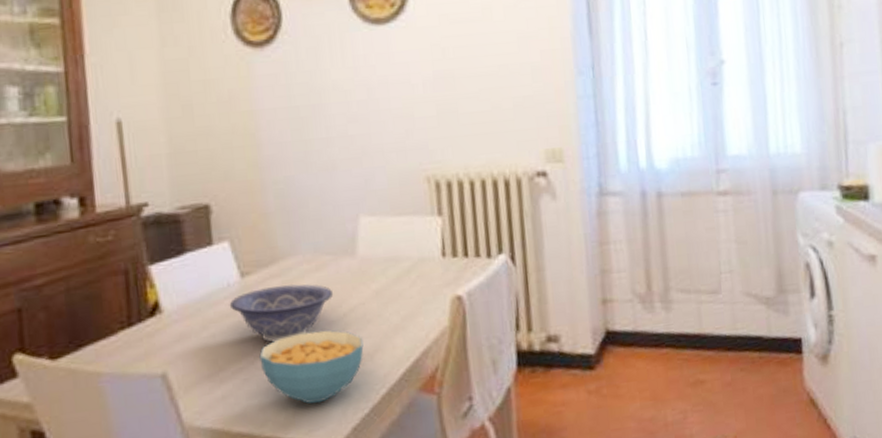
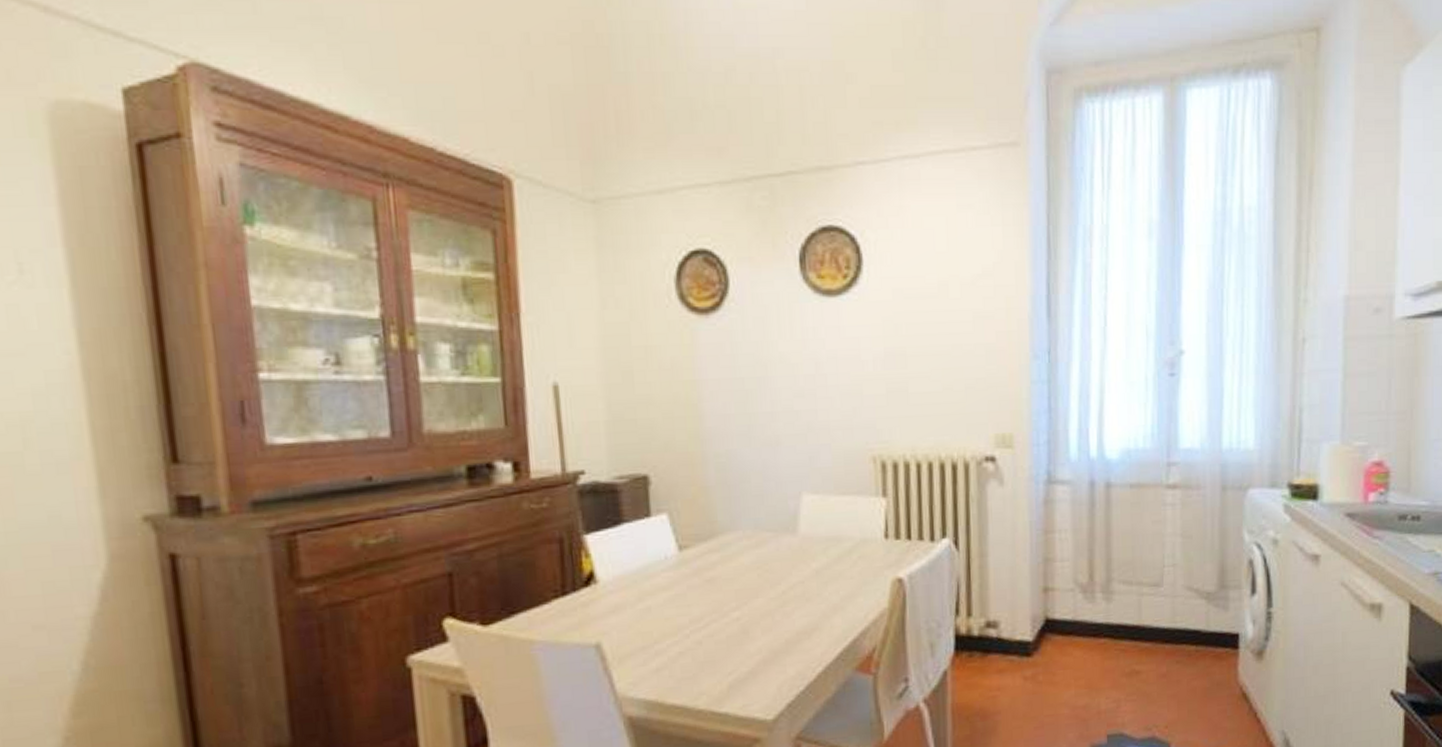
decorative bowl: present [229,284,334,343] -> none [666,560,773,617]
cereal bowl: present [259,330,364,404] -> none [695,607,802,680]

